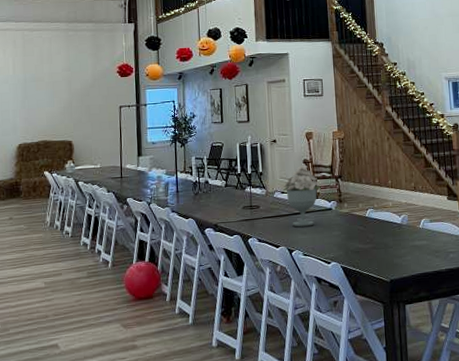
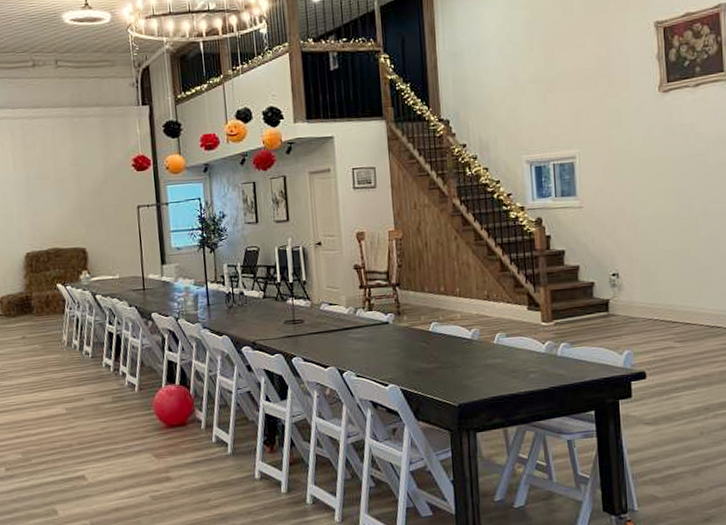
bouquet: present [282,164,320,228] -> none [330,271,374,345]

